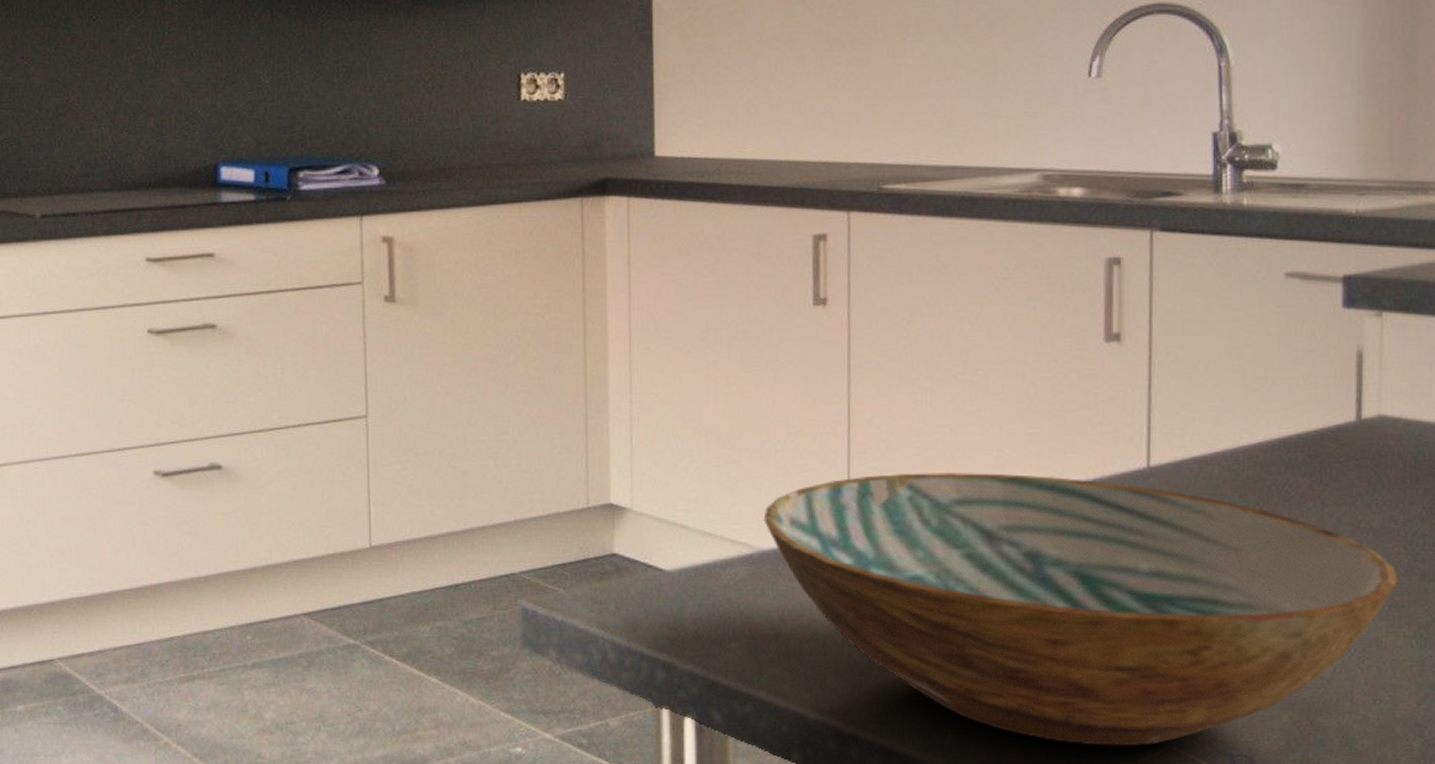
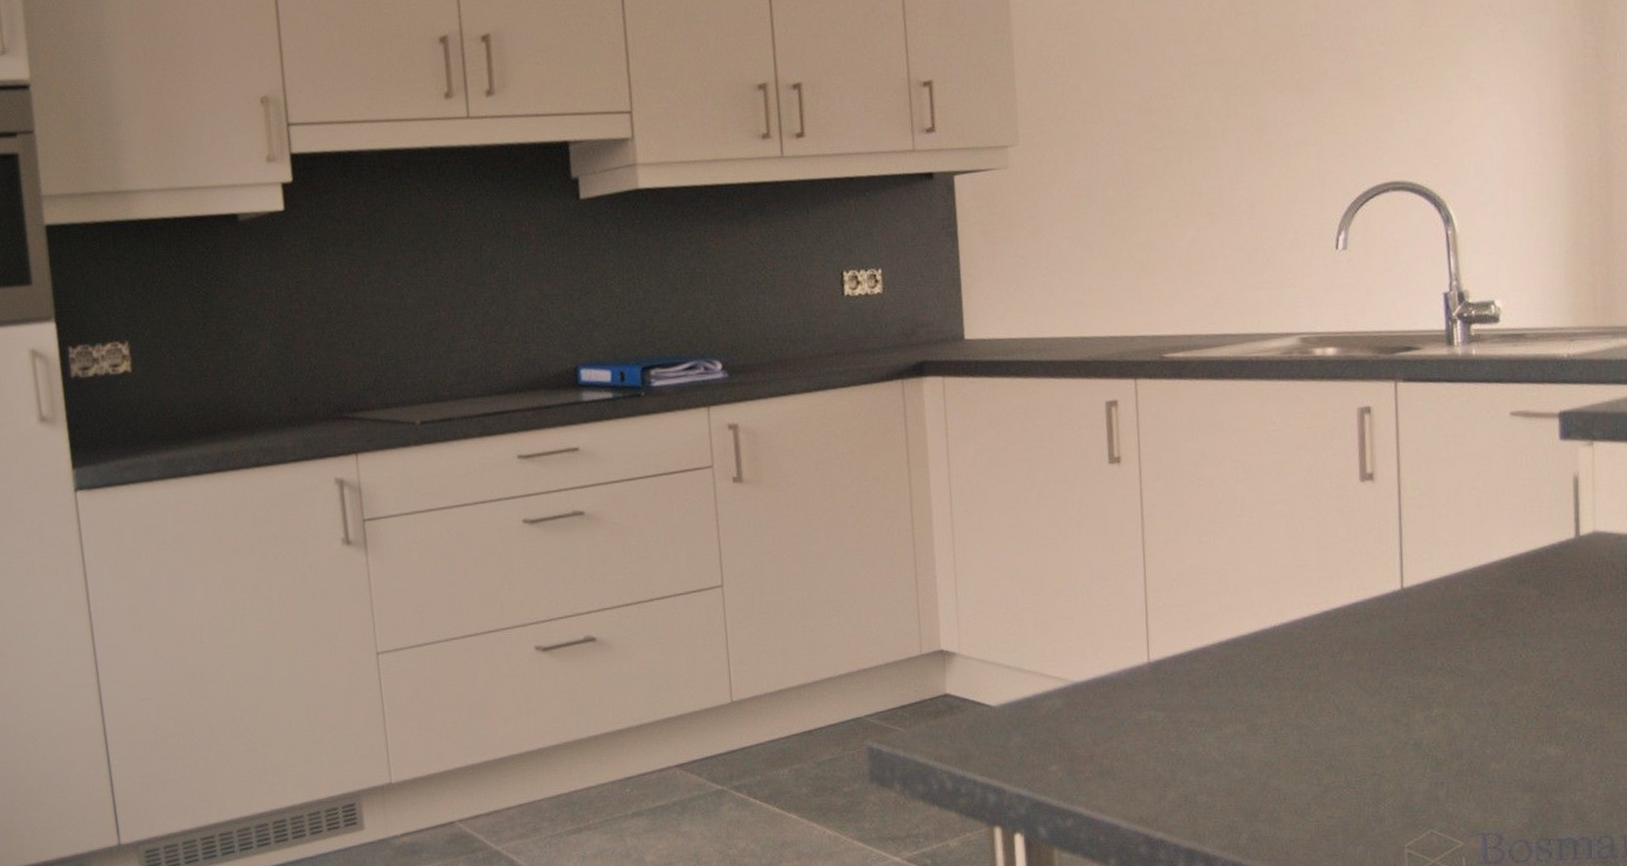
bowl: present [763,471,1398,747] -> none [1074,601,1616,835]

